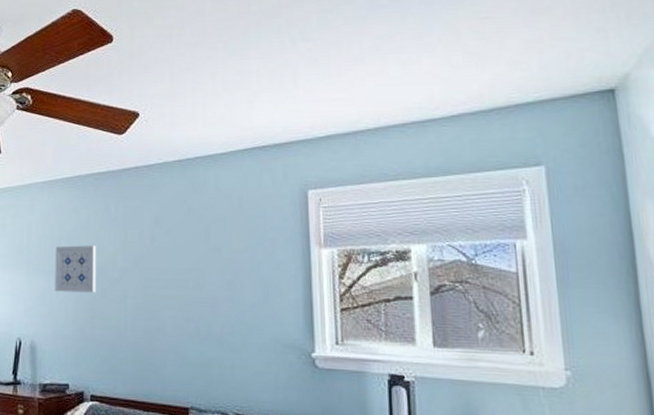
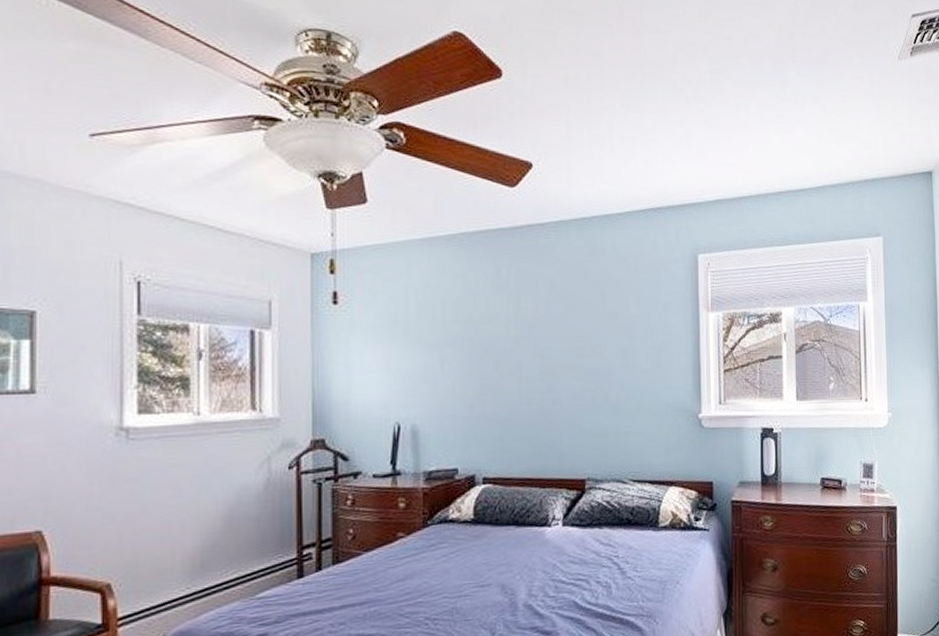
wall art: present [55,245,97,293] -> none [439,313,488,367]

